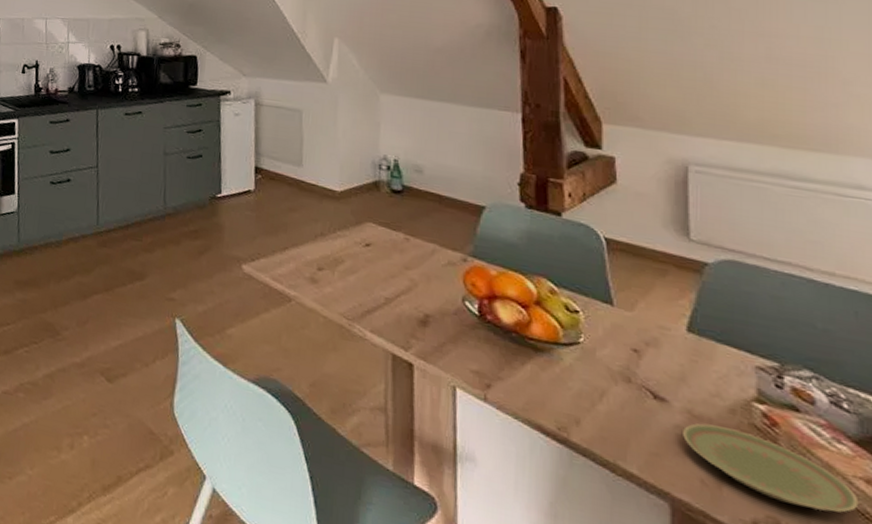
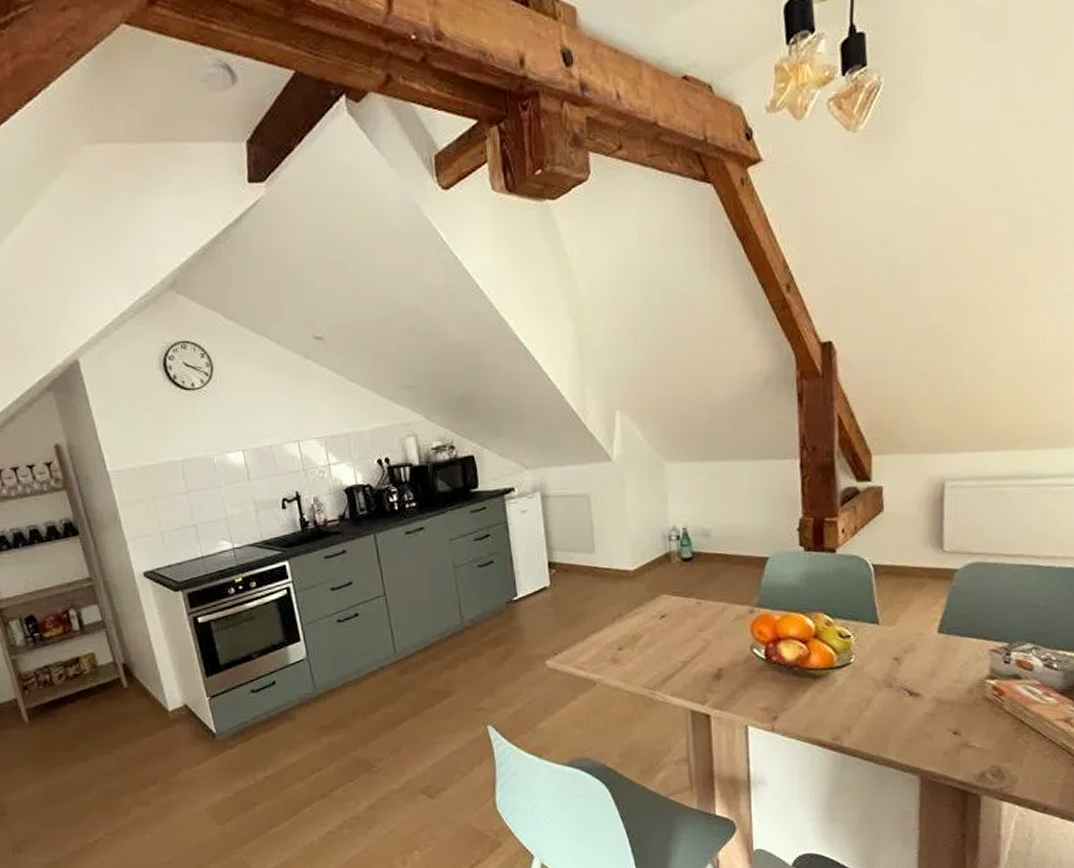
plate: present [683,423,859,513] -> none [931,705,1059,753]

